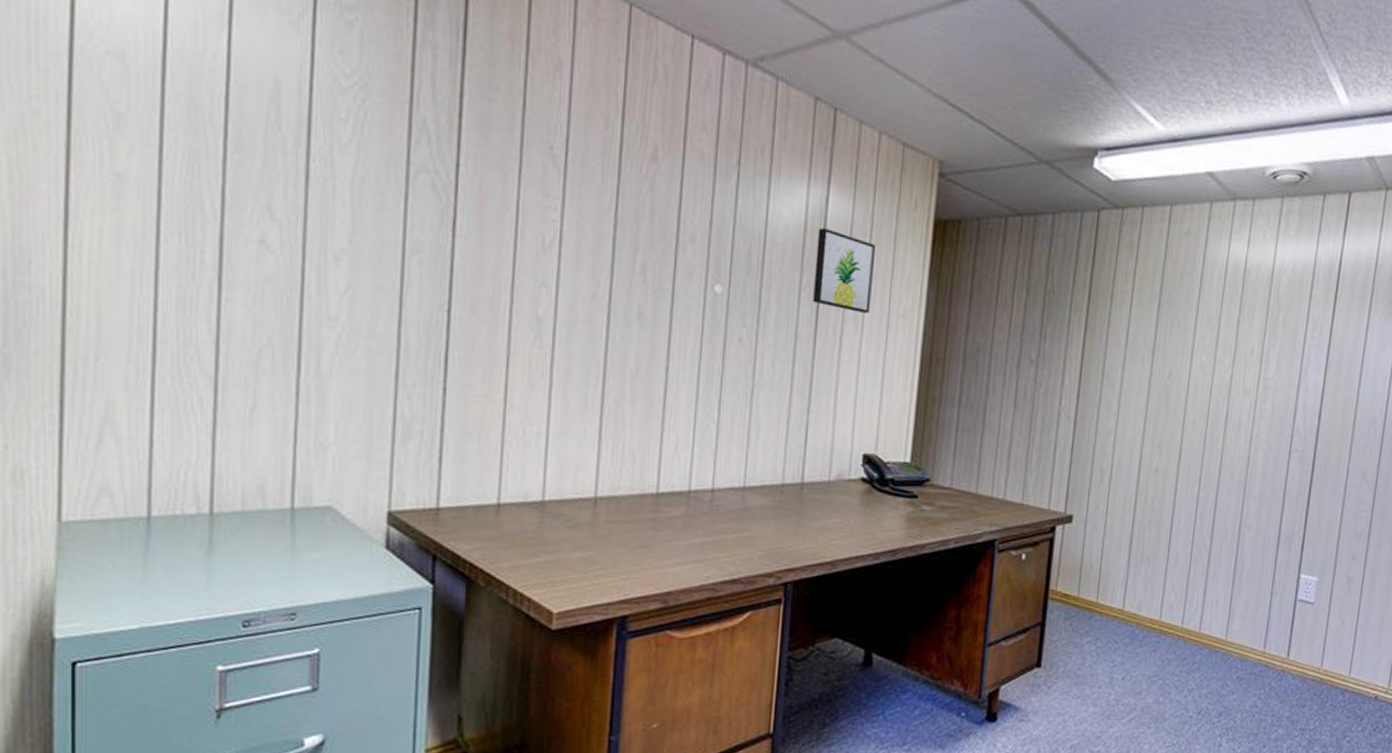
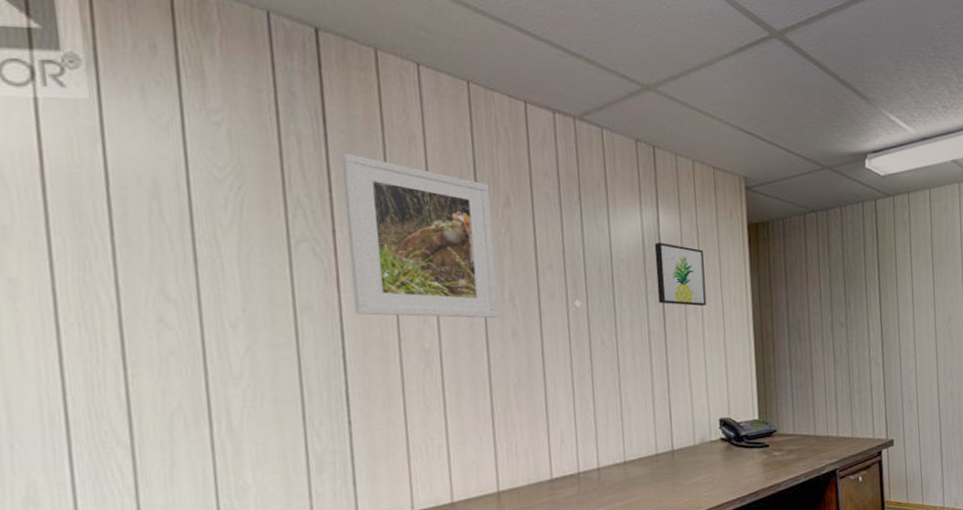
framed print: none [467,73,637,293] -> present [341,152,499,319]

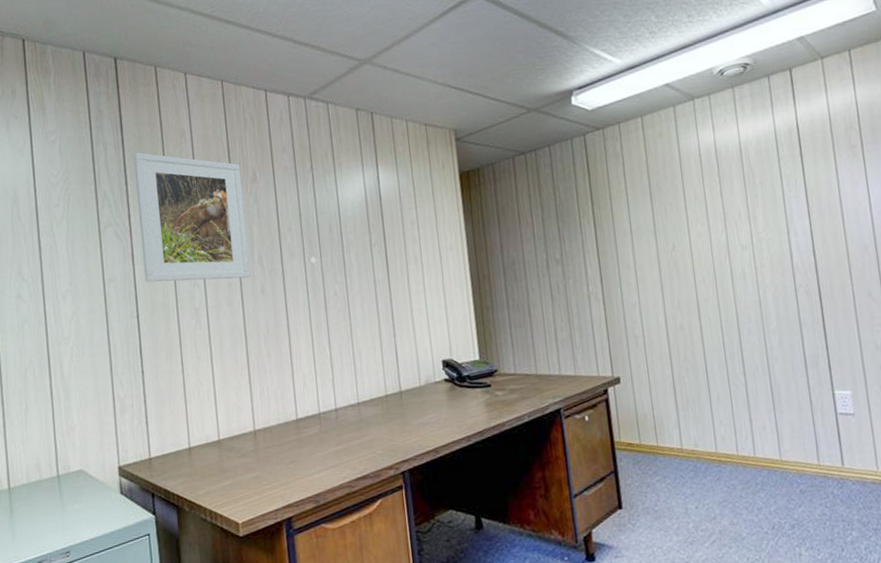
wall art: present [654,242,707,307] -> none [376,198,425,255]

